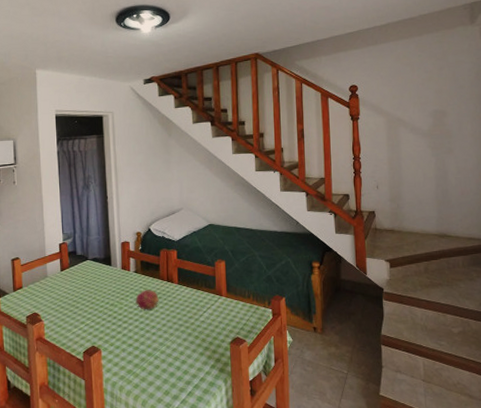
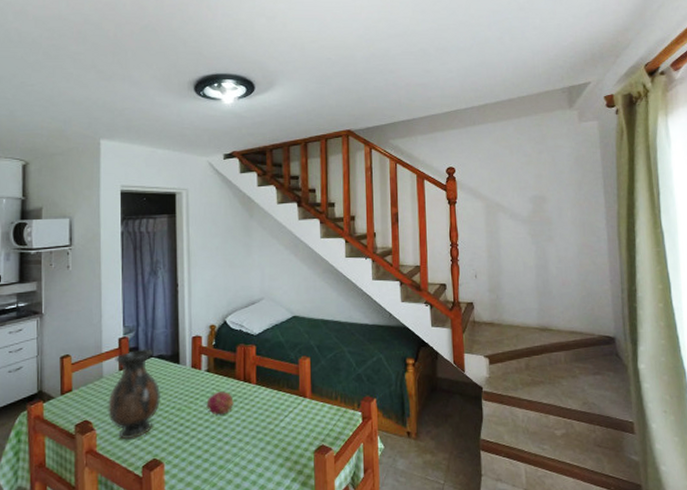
vase: none [52,253,96,329] -> present [108,350,160,439]

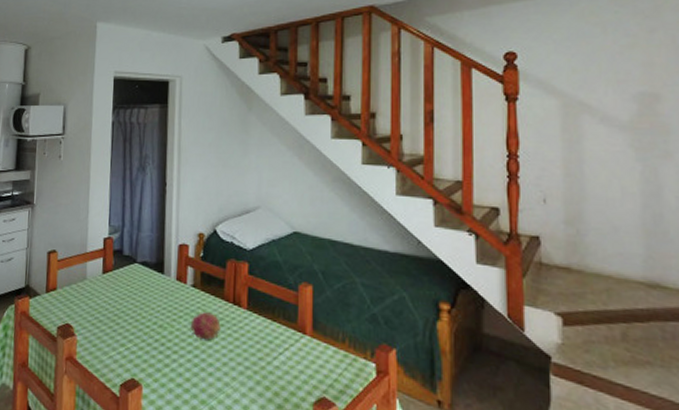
vase: present [108,350,160,439] -> none [89,253,142,352]

